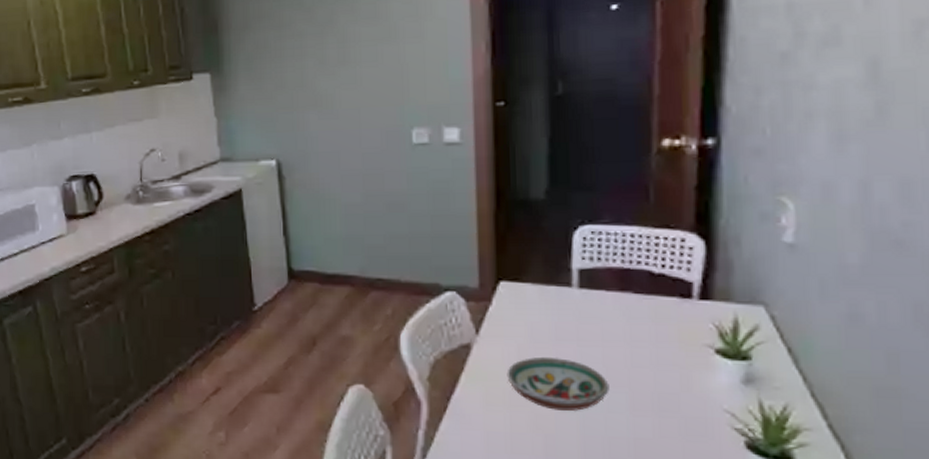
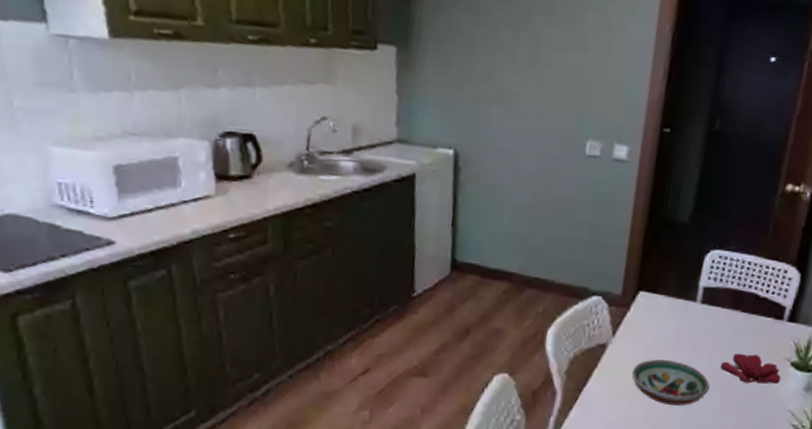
flower: none [618,343,706,379] -> present [720,353,781,385]

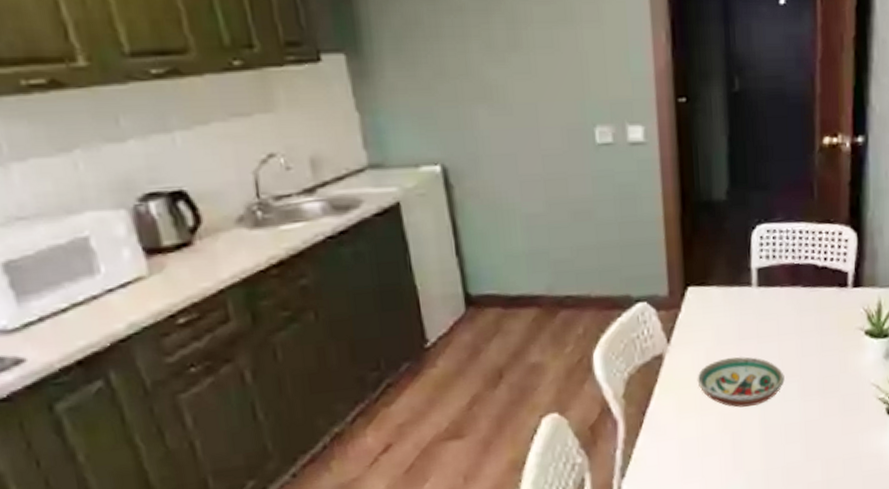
flower: present [720,353,781,385] -> none [791,330,858,365]

